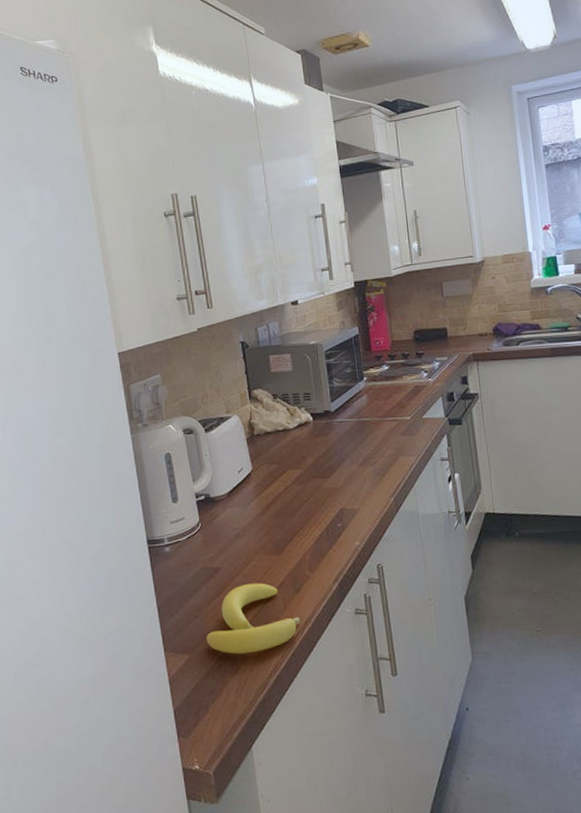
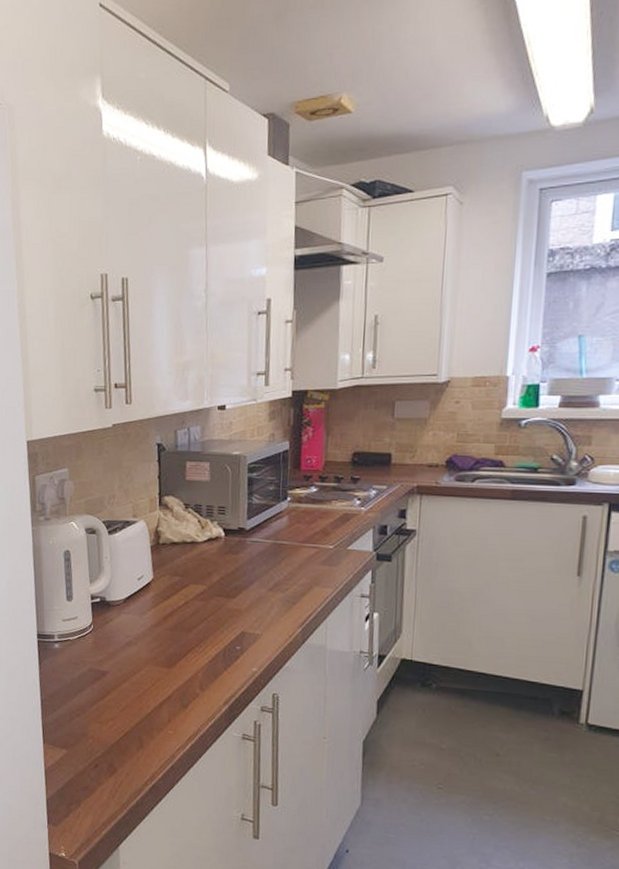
banana: present [206,583,300,654] -> none [86,691,183,759]

